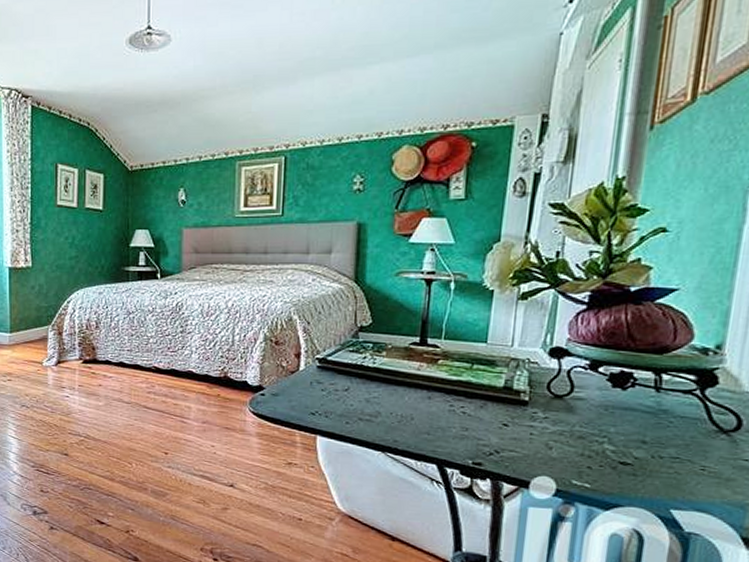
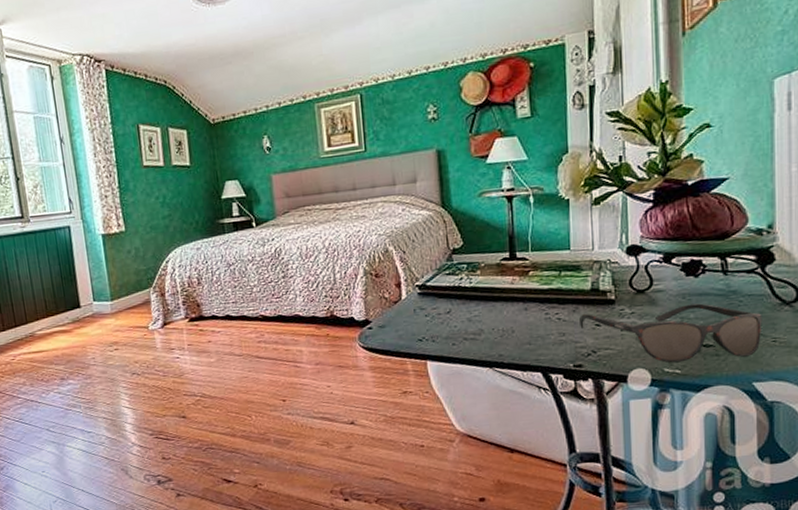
sunglasses: none [484,412,694,482] -> present [578,303,762,363]

